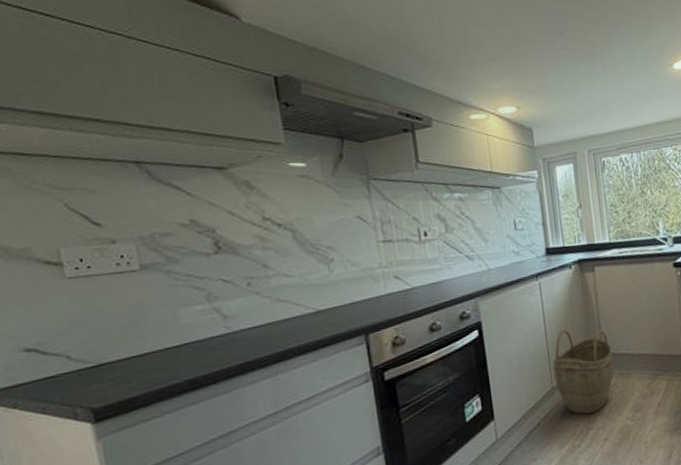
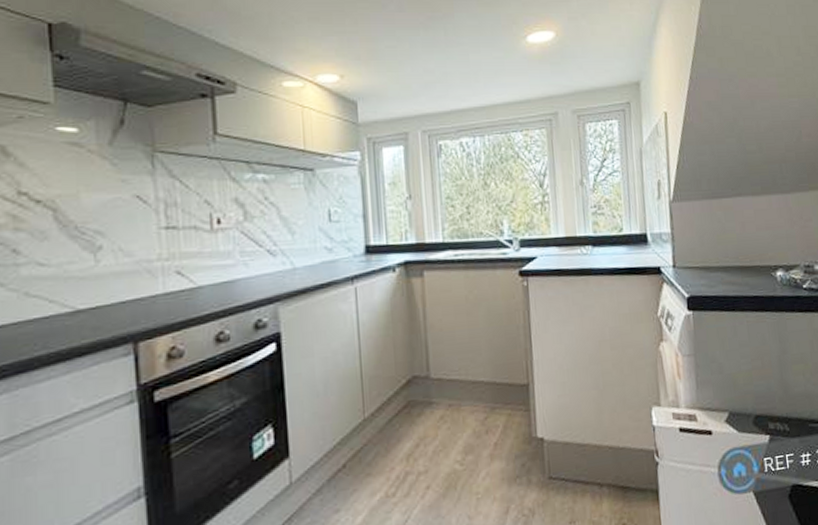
woven basket: present [553,330,614,415] -> none [366,347,442,455]

